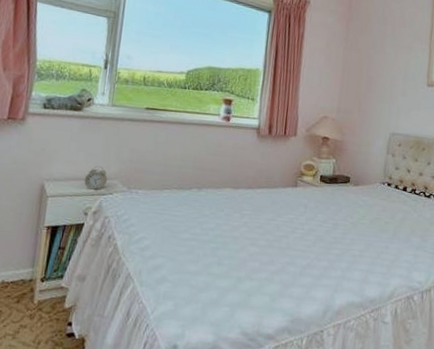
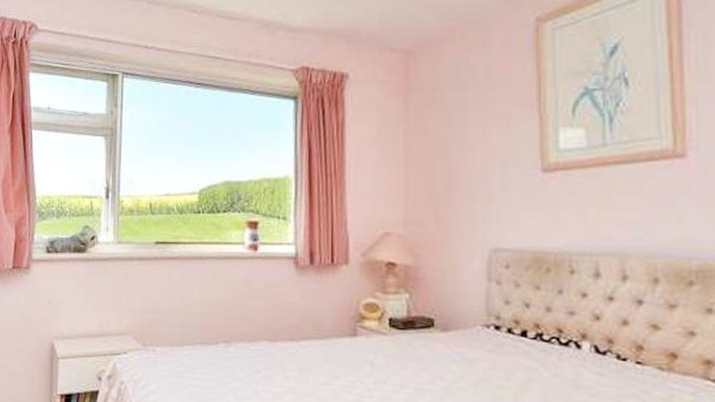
alarm clock: present [84,165,108,190] -> none [95,318,120,349]

